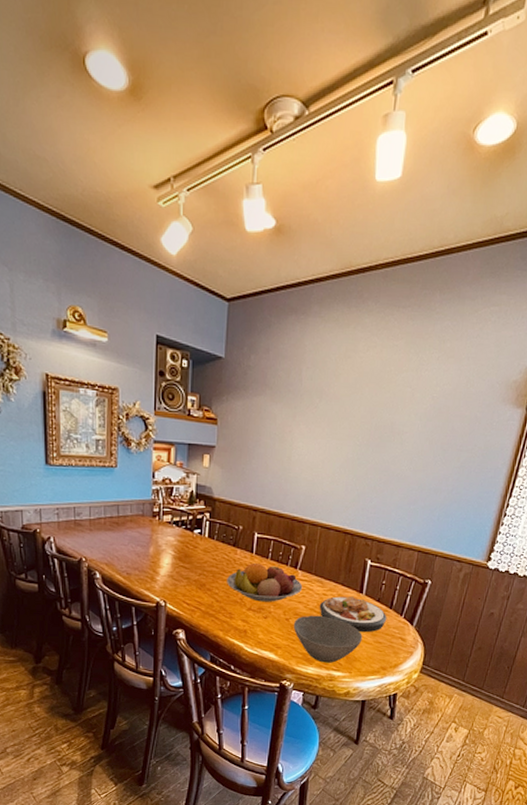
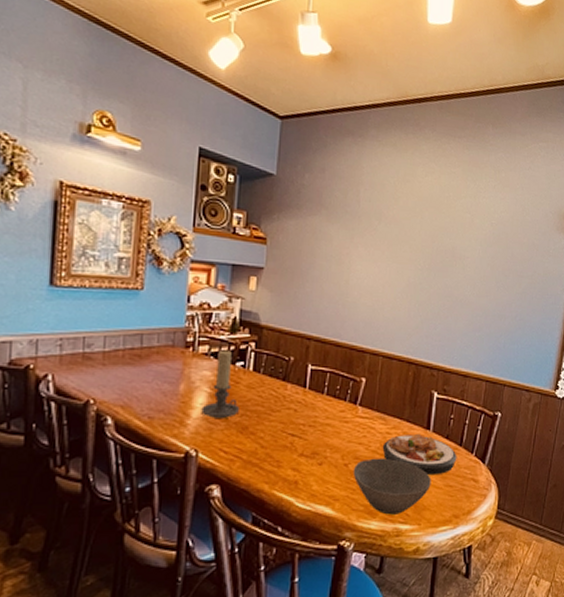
candle holder: none [167,519,198,576] -> present [201,350,239,418]
fruit bowl: present [227,563,303,602] -> none [275,400,364,445]

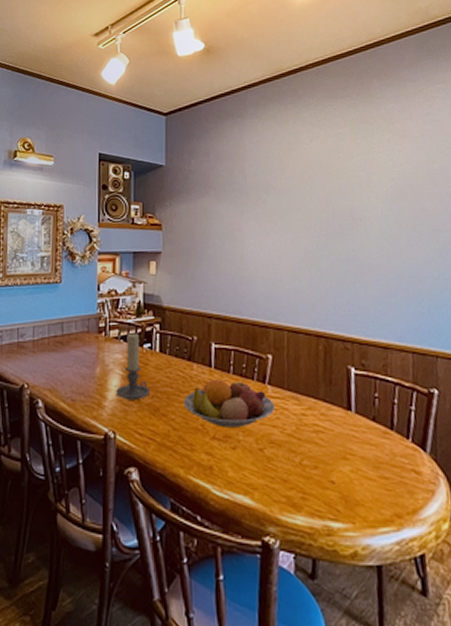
fruit bowl: none [275,400,364,445] -> present [184,379,276,428]
bowl: present [353,458,431,515] -> none [269,442,362,509]
plate: present [382,433,457,476] -> none [298,414,390,465]

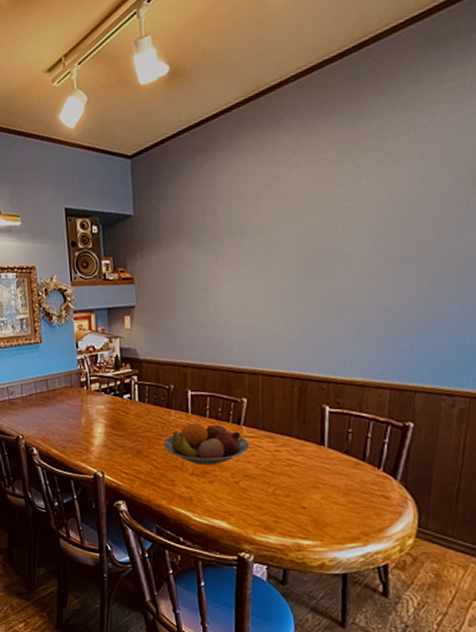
candle holder: present [116,333,150,400] -> none [101,385,132,445]

